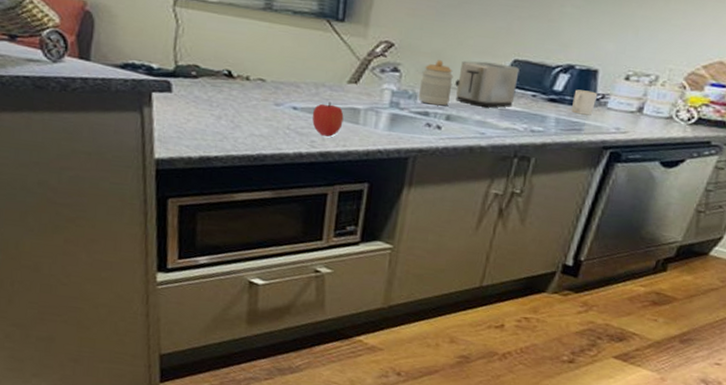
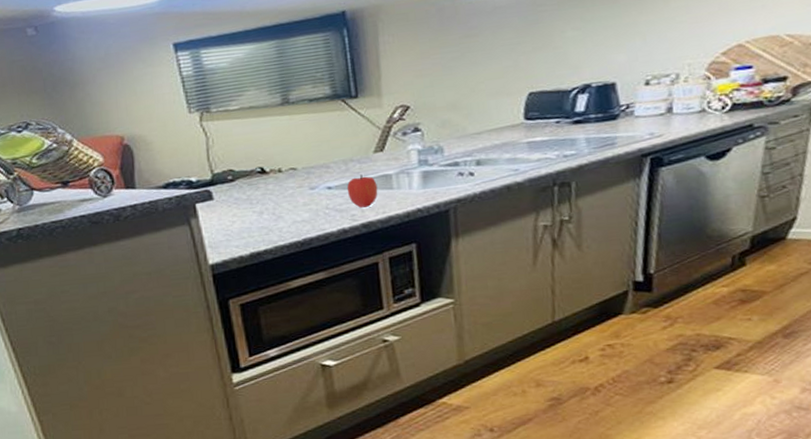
jar: present [418,60,454,106] -> none [442,110,476,155]
toaster: present [455,60,520,108] -> none [477,99,539,145]
mug: present [571,89,598,116] -> none [597,104,622,130]

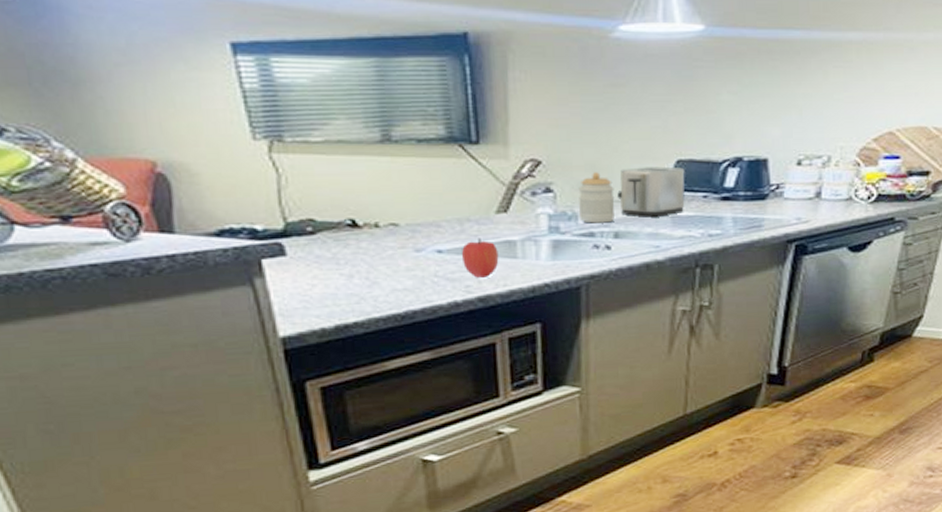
jar: none [442,110,476,155] -> present [578,172,615,224]
toaster: none [477,99,539,145] -> present [617,166,686,217]

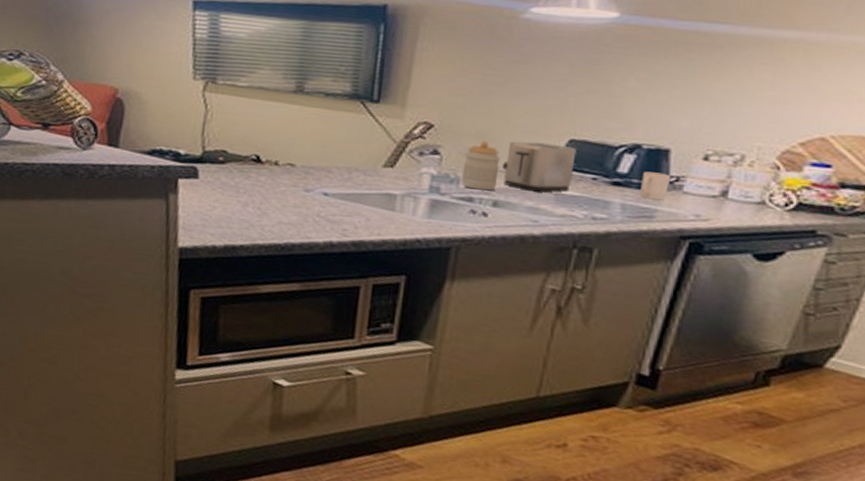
fruit: present [461,238,499,279] -> none [344,187,379,226]
mug: none [747,182,772,210] -> present [640,171,671,201]

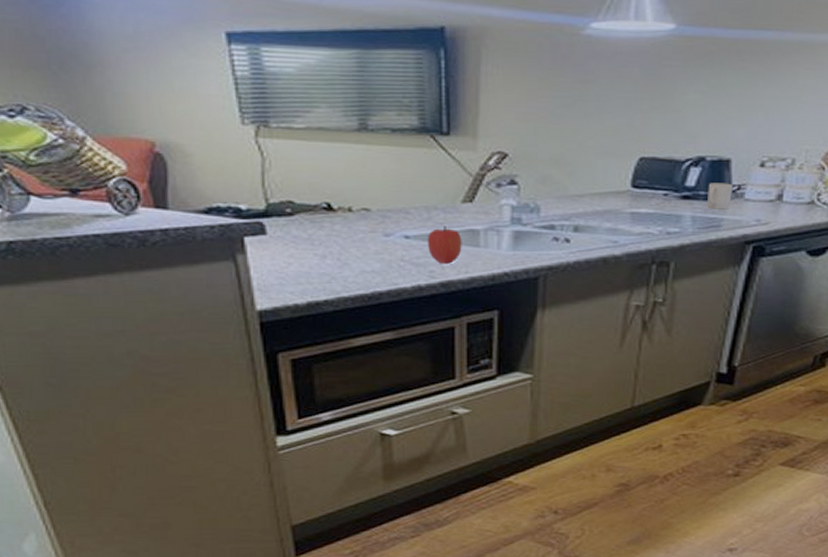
fruit: none [344,187,379,226] -> present [427,225,462,265]
jar: present [460,141,501,191] -> none [540,166,577,217]
toaster: present [502,141,577,193] -> none [579,163,647,213]

